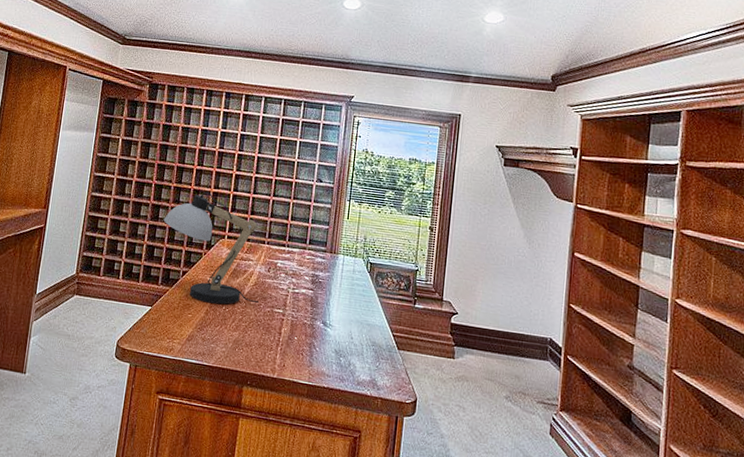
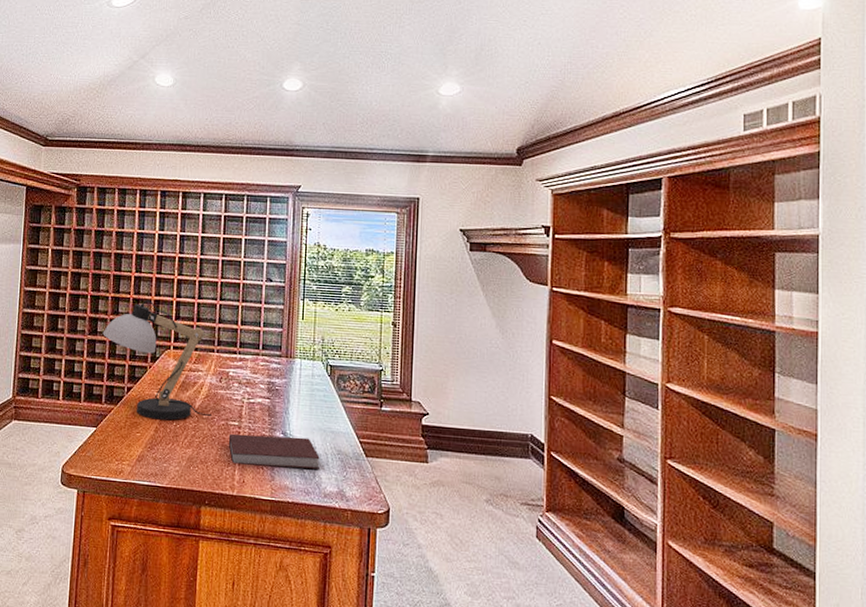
notebook: none [272,320,356,358] -> present [228,433,320,469]

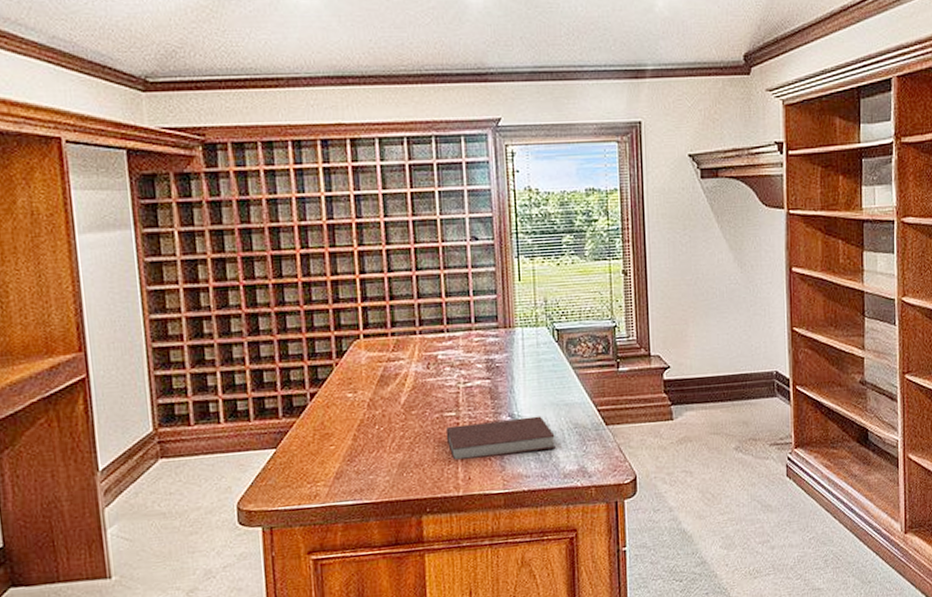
desk lamp: present [102,300,211,421] -> none [267,282,422,427]

